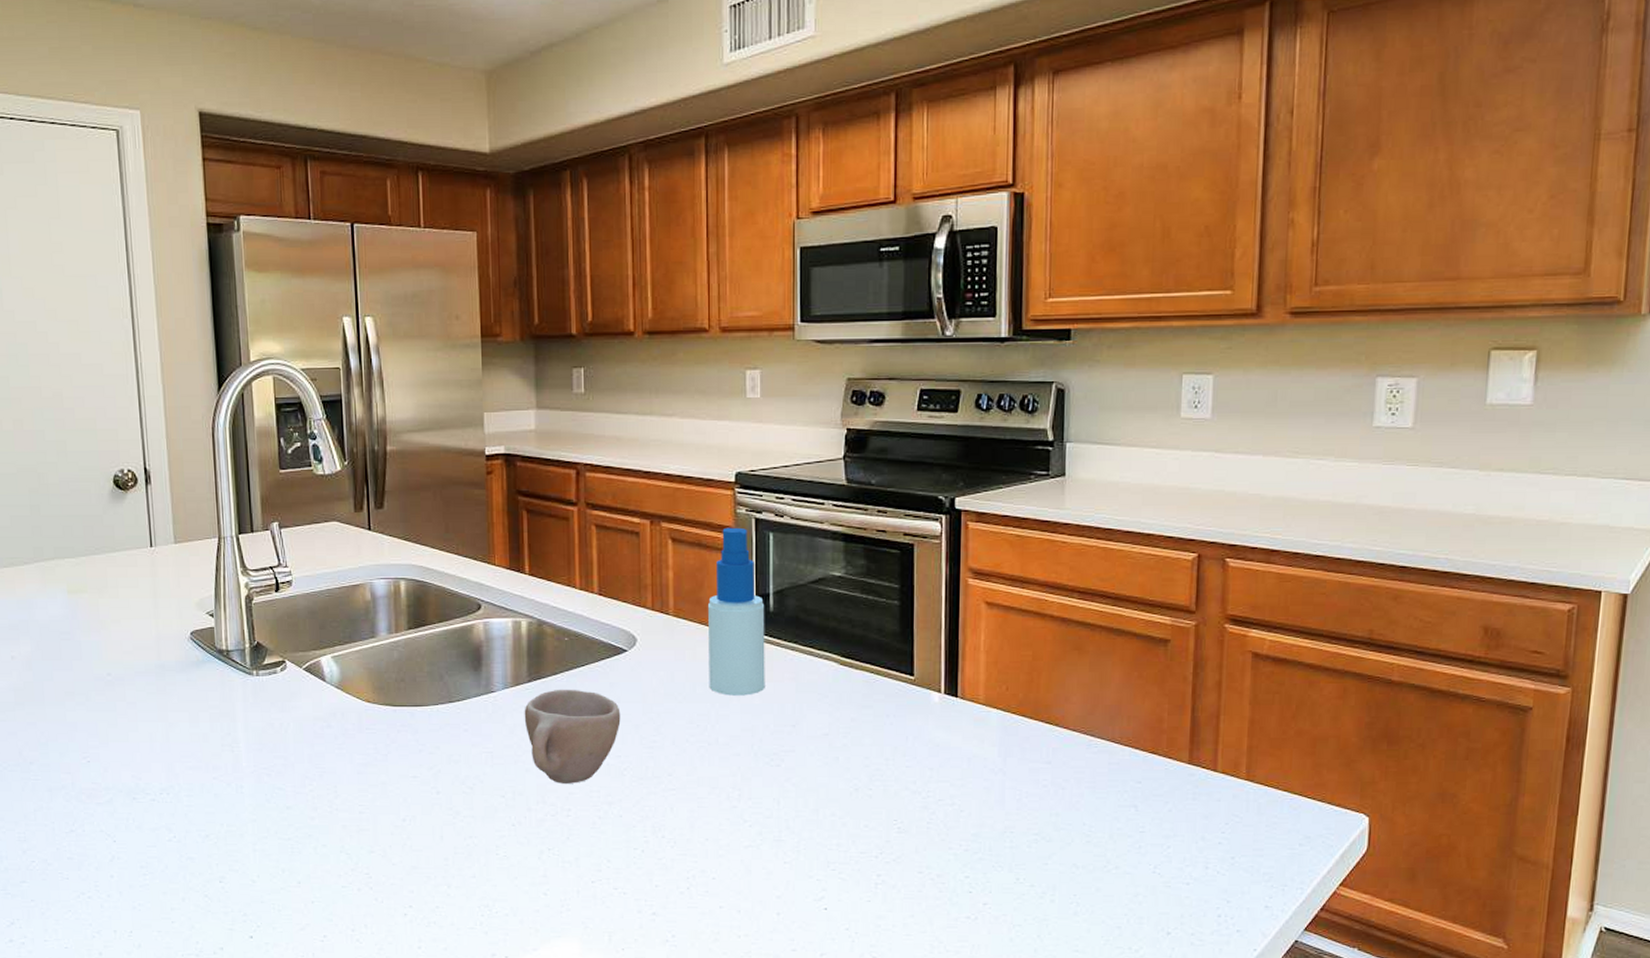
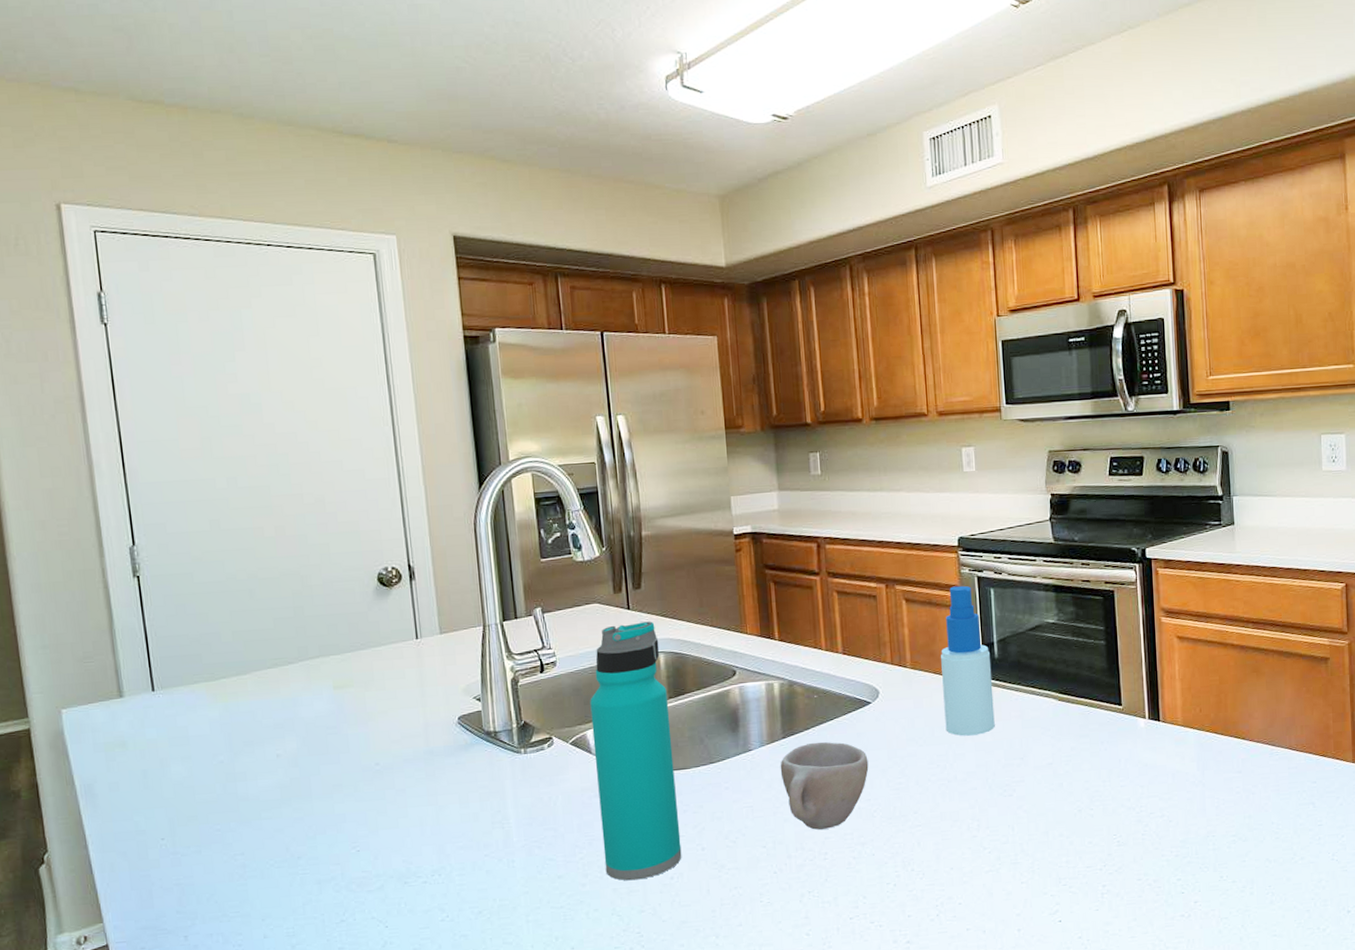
water bottle: none [325,544,416,819] -> present [590,621,682,881]

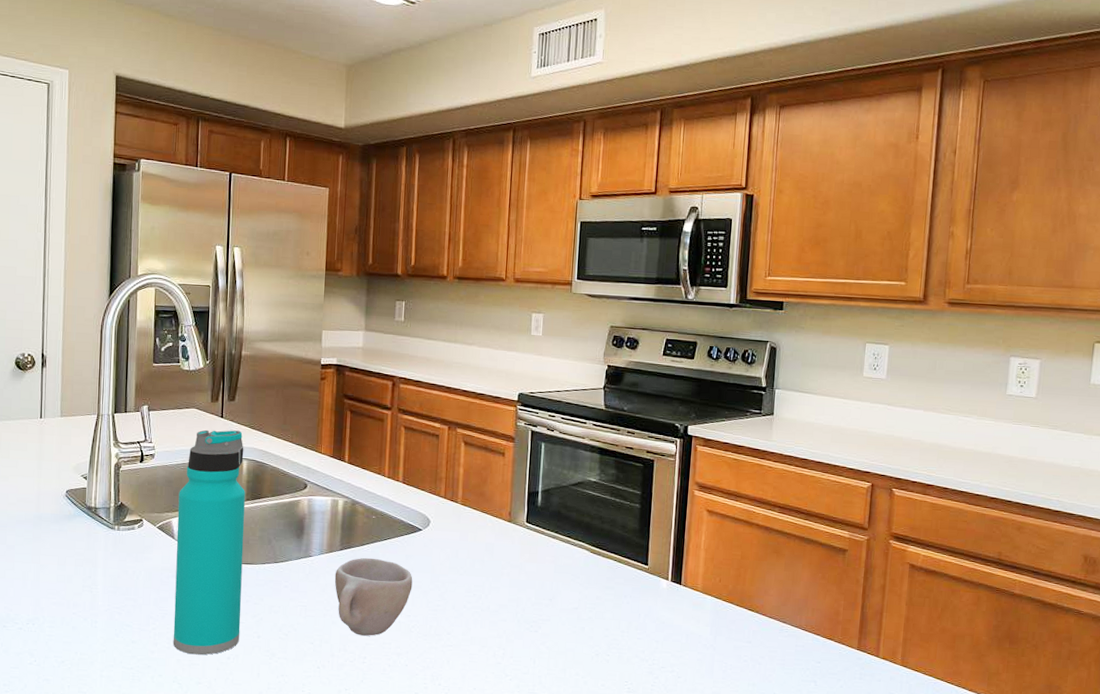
spray bottle: present [941,585,995,736] -> none [485,436,534,573]

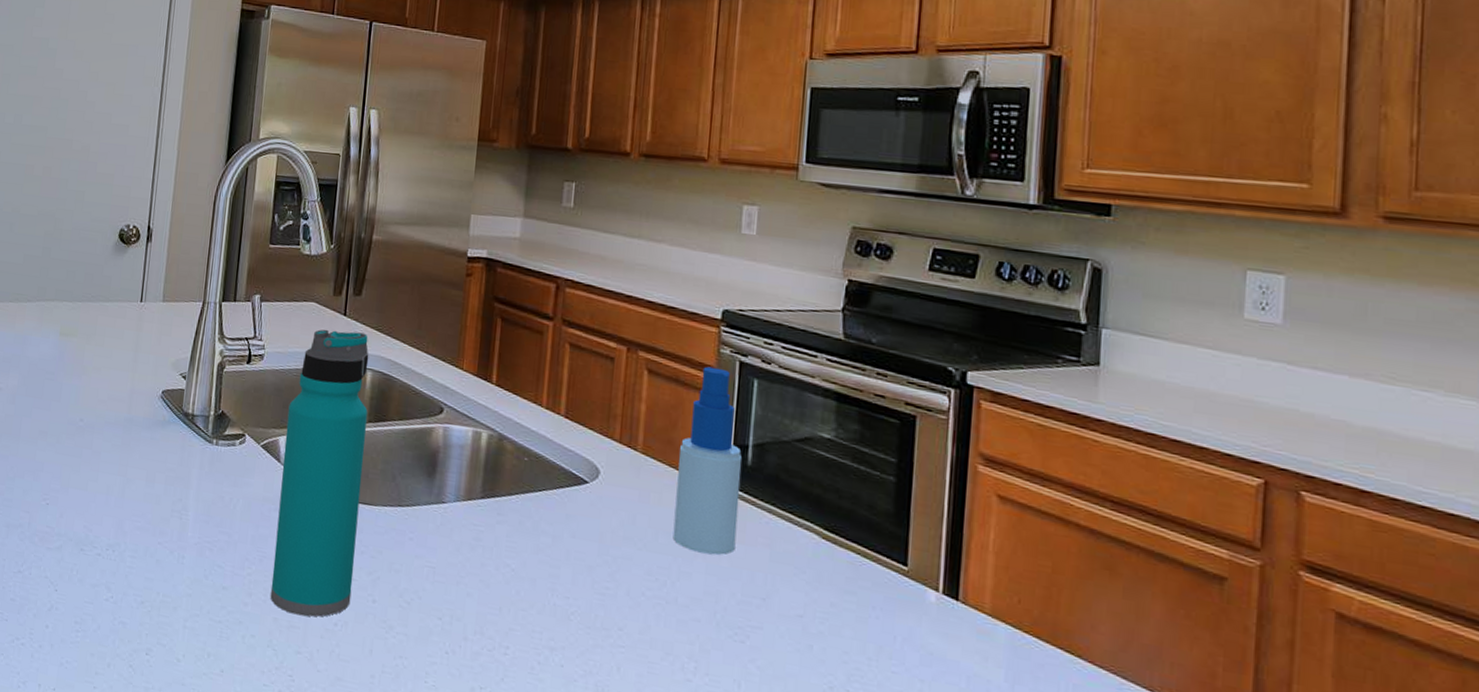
cup: present [334,557,413,636] -> none [472,511,575,620]
spray bottle: none [485,436,534,573] -> present [672,366,743,556]

